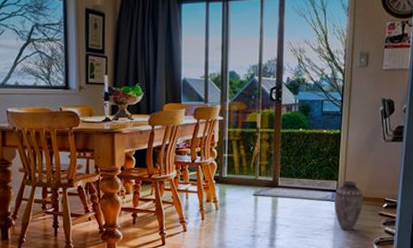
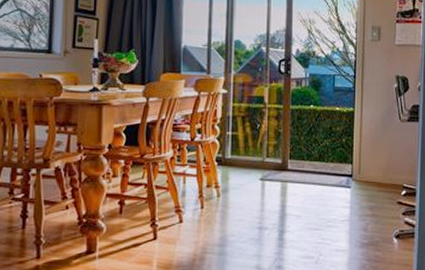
vase: present [334,180,363,230] -> none [349,164,380,221]

